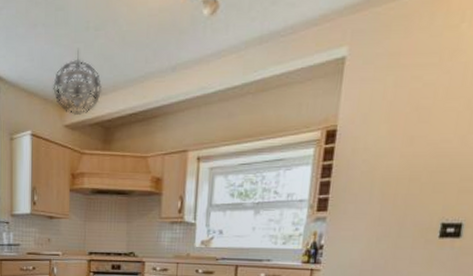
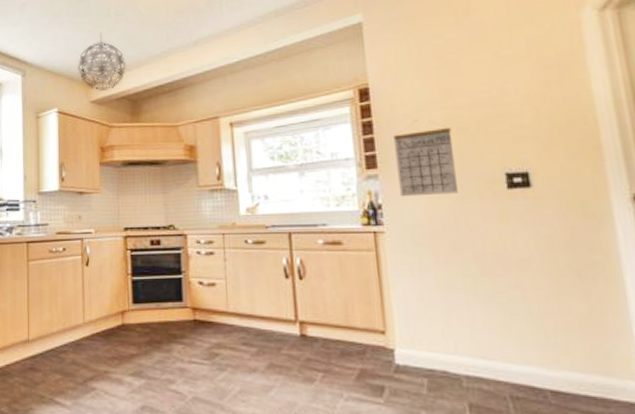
calendar: none [342,166,404,240] -> present [393,120,458,197]

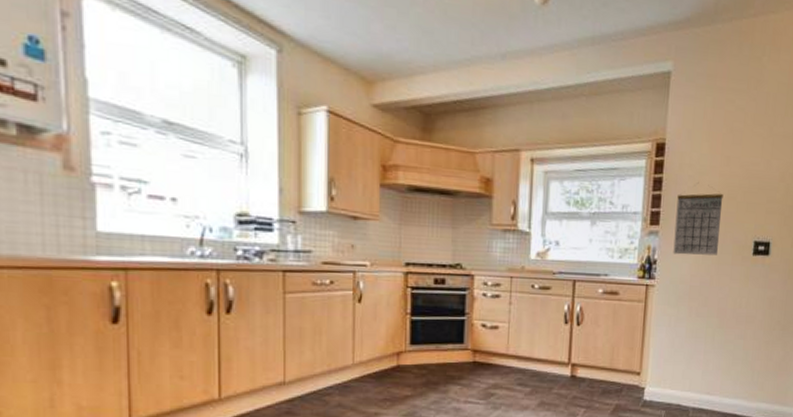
pendant light: present [78,32,127,91] -> none [357,14,421,94]

